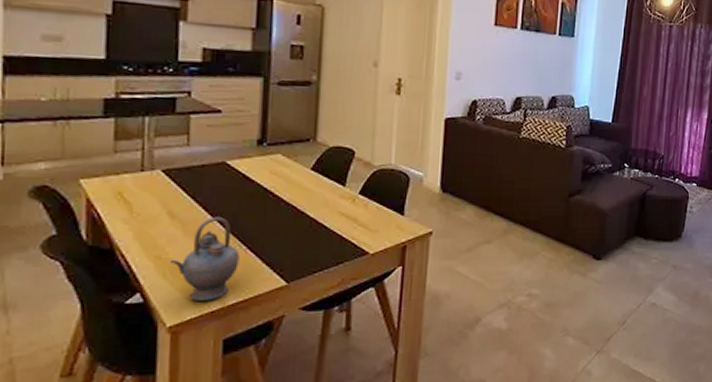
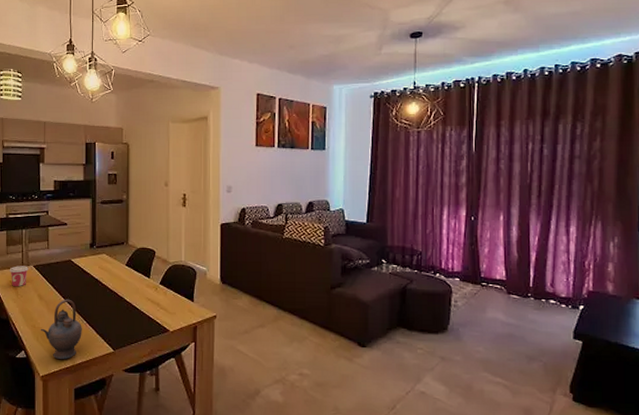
cup: none [117,170,153,200] -> present [9,266,28,286]

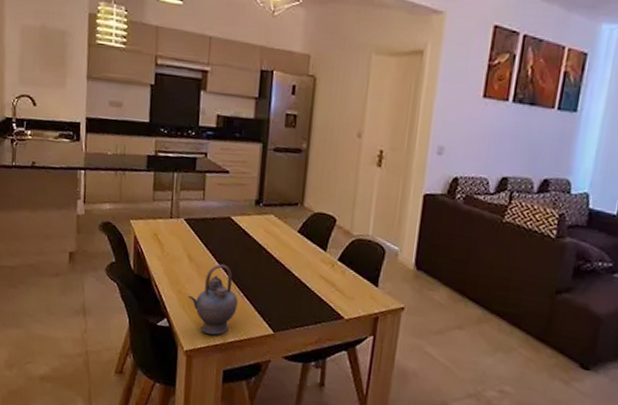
cup: present [9,266,28,286] -> none [154,216,178,242]

